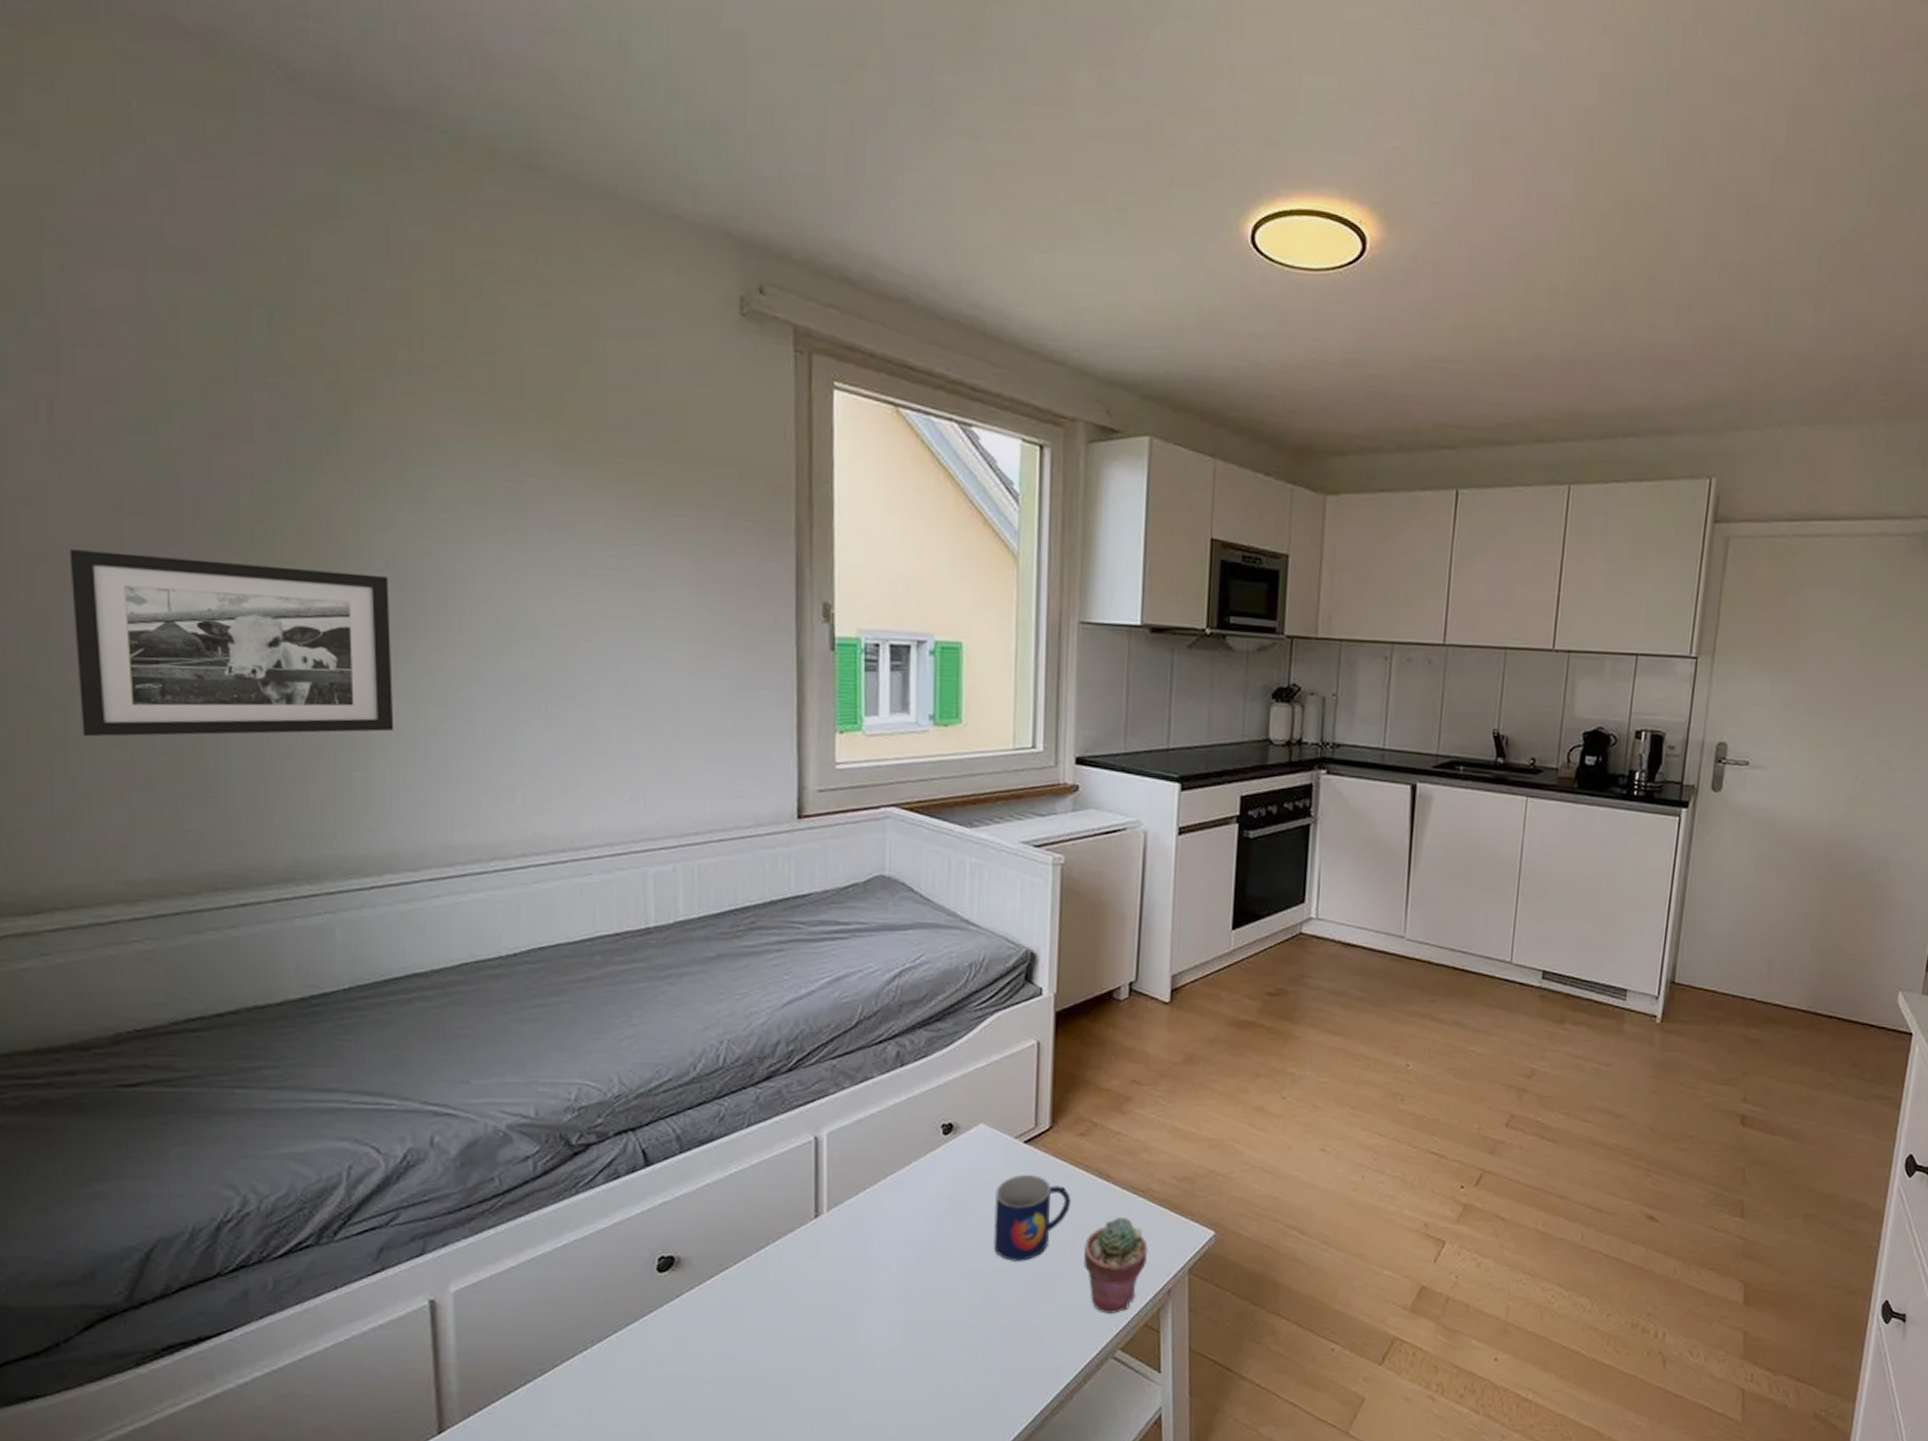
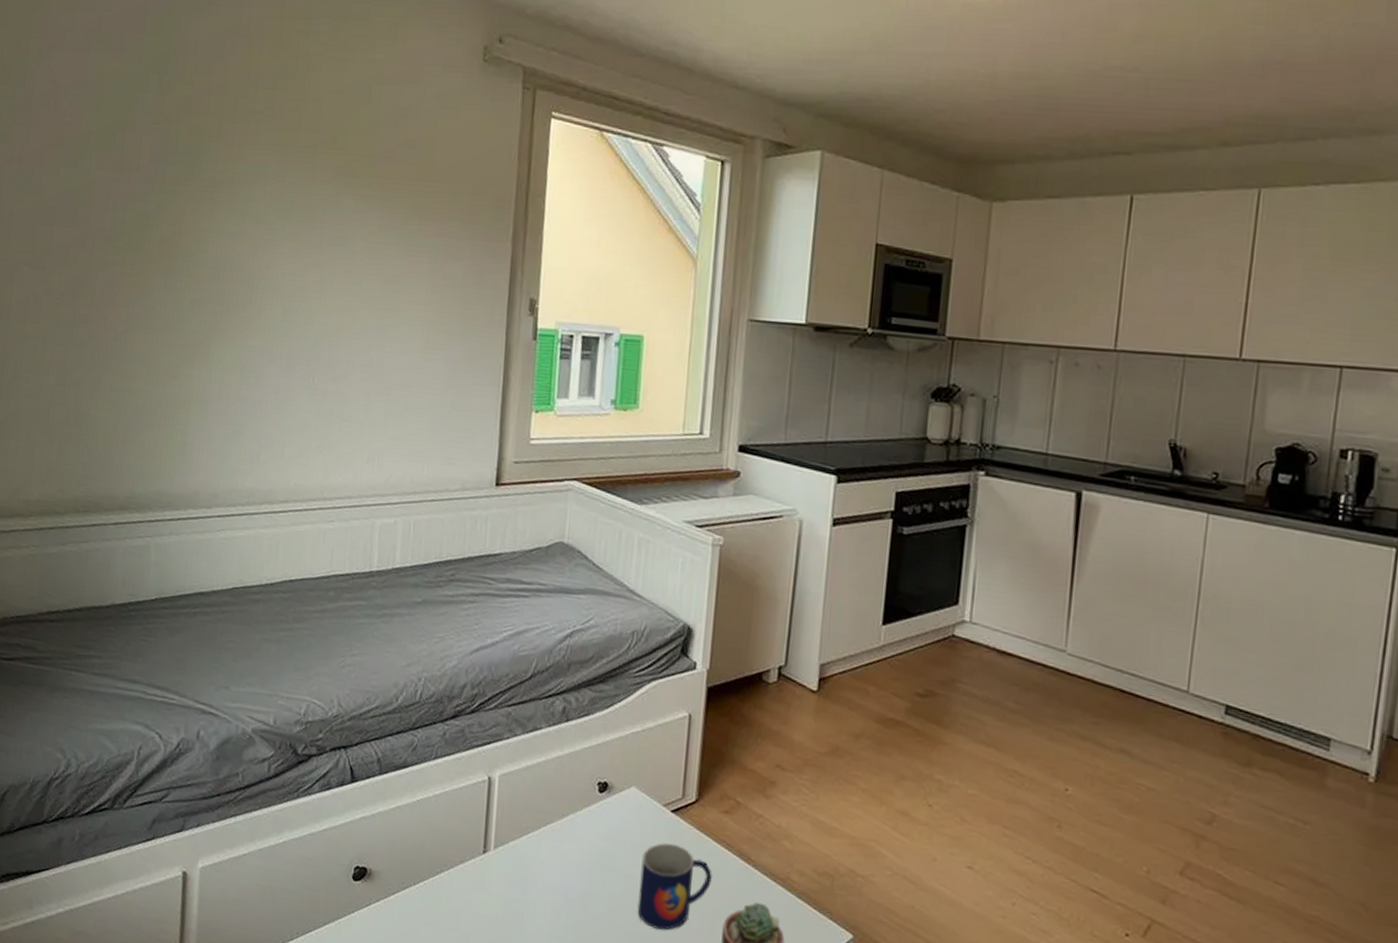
picture frame: present [69,549,394,737] -> none [11,252,215,395]

